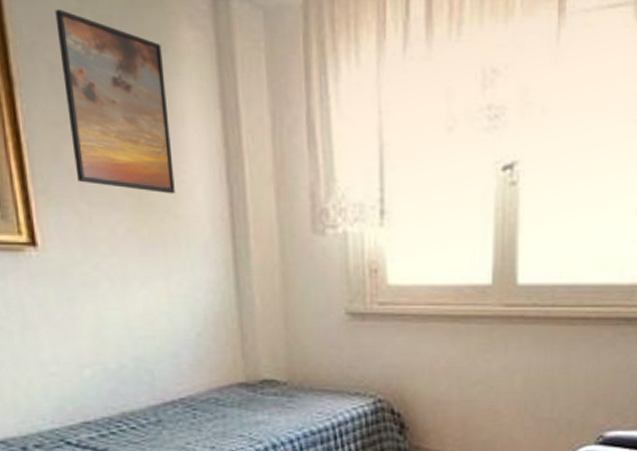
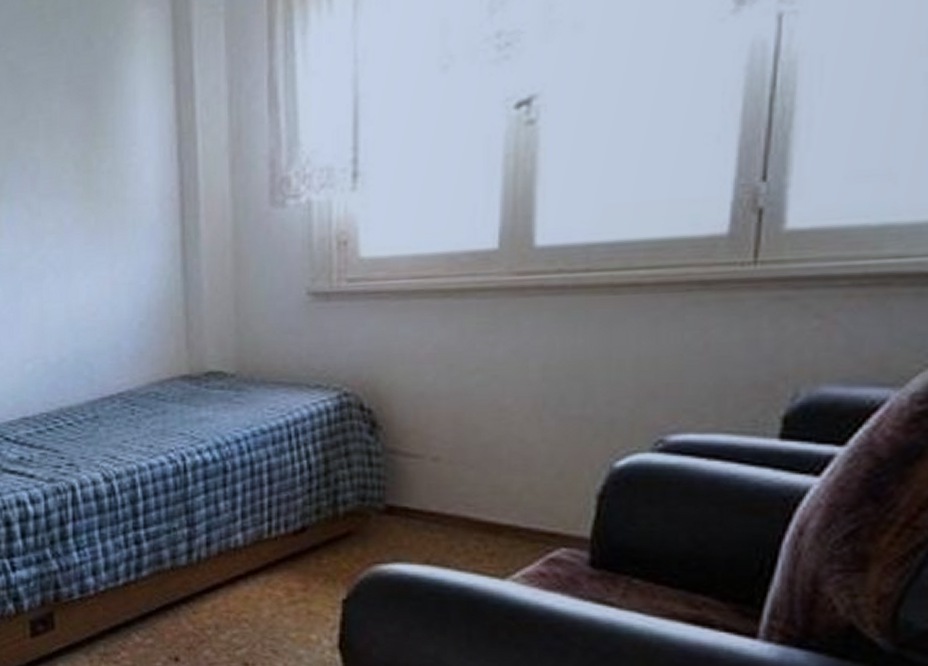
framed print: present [55,9,175,194] -> none [18,10,123,179]

